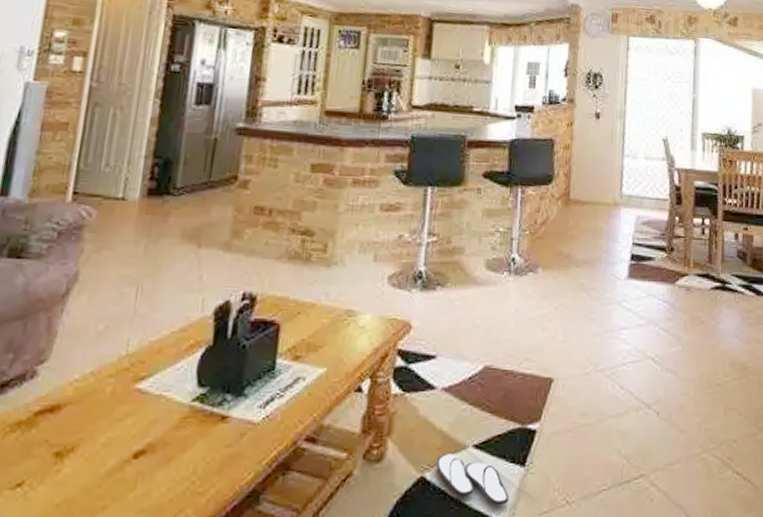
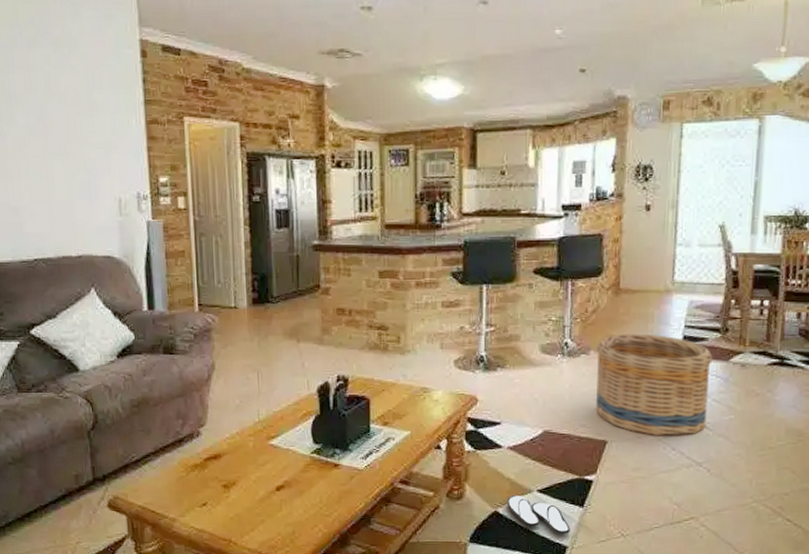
basket: none [542,250,659,371] -> present [596,334,713,435]

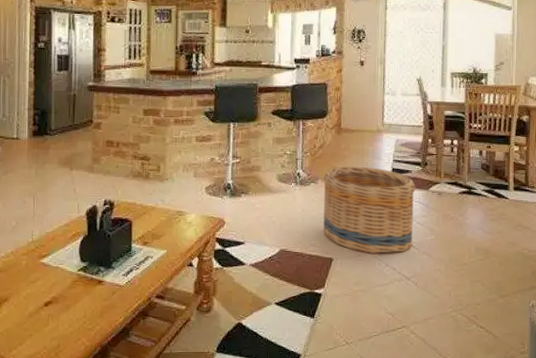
slippers: present [507,496,570,534] -> none [249,308,303,343]

